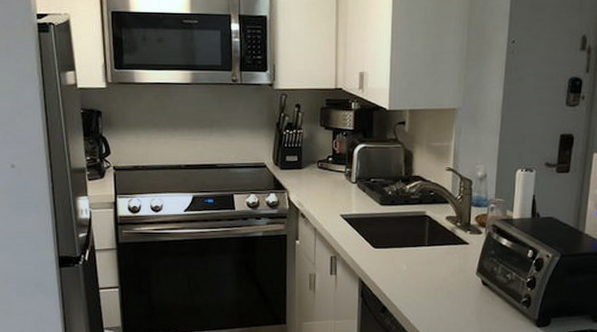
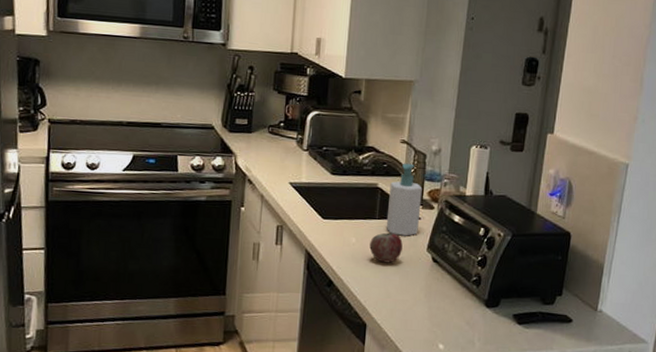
apple: none [420,258,452,288] -> present [369,232,403,263]
soap bottle: none [435,190,470,261] -> present [386,163,422,236]

